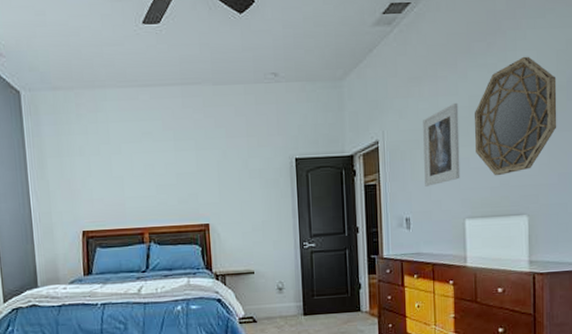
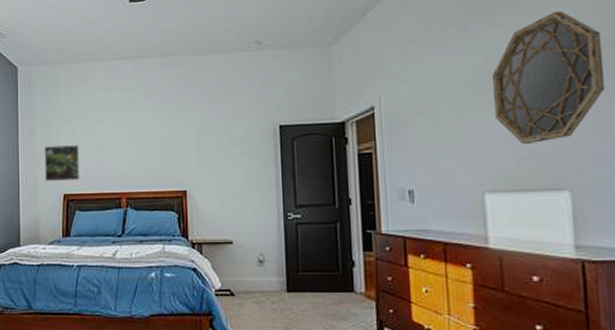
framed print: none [57,179,100,218] -> present [44,145,81,181]
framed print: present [423,102,460,187] -> none [427,64,477,156]

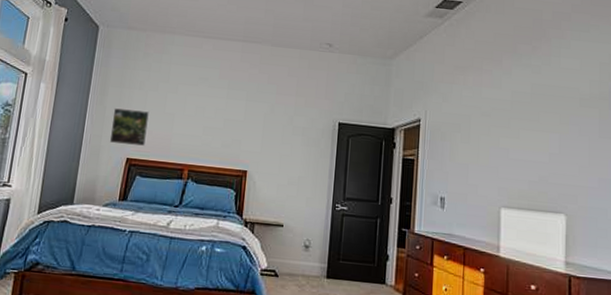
home mirror: present [493,10,606,145] -> none [516,63,599,171]

